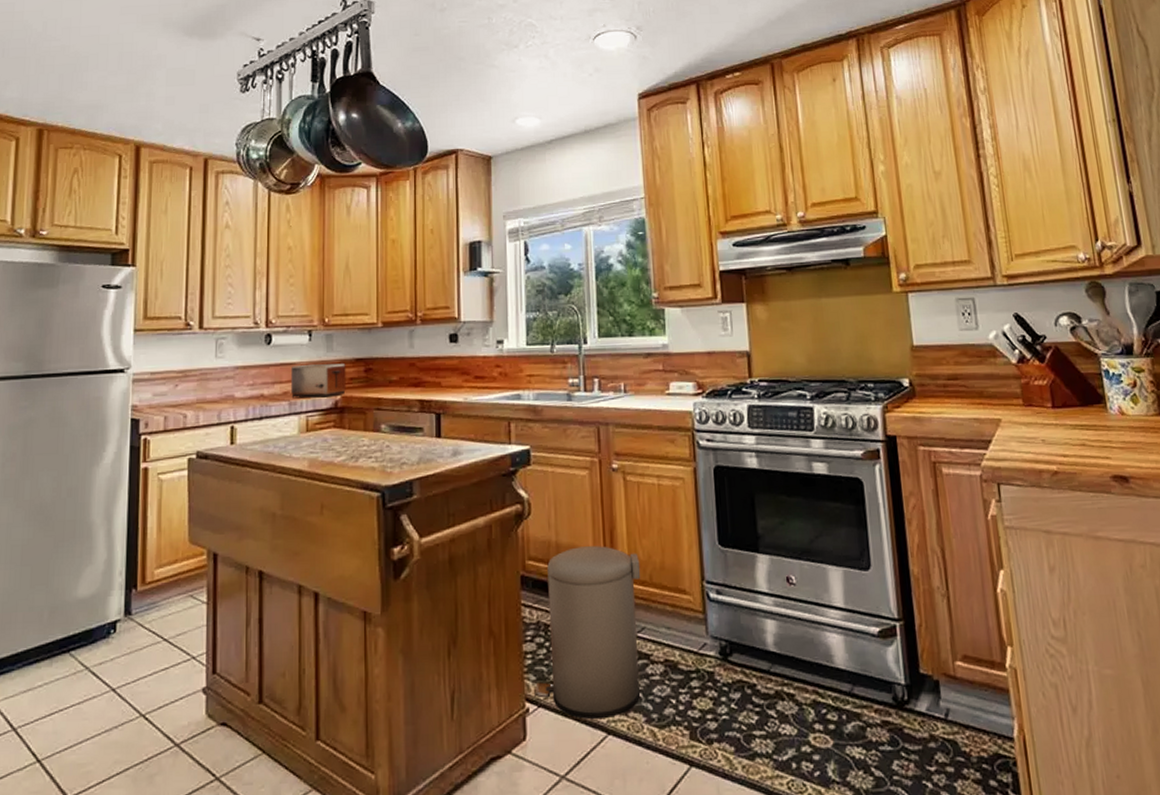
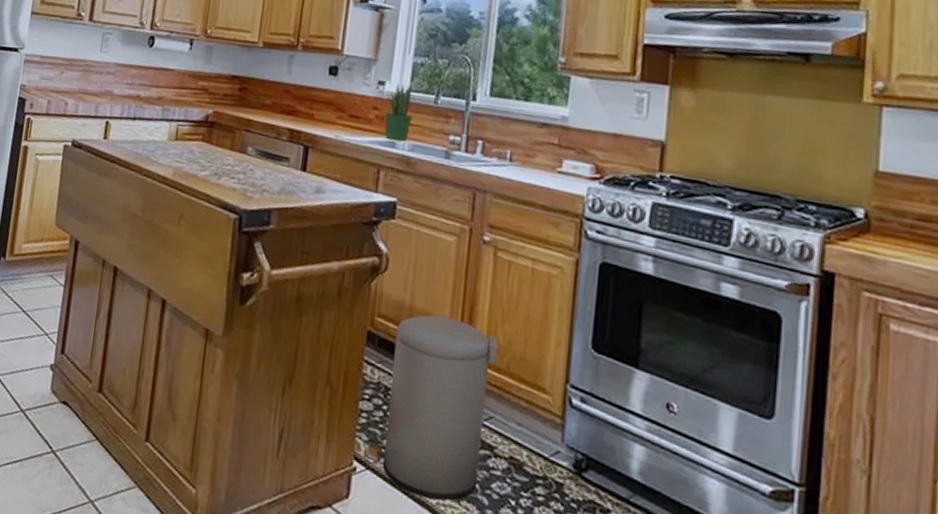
toaster: present [290,363,346,399] -> none [165,72,222,110]
planter: none [507,339,533,394] -> present [384,83,413,142]

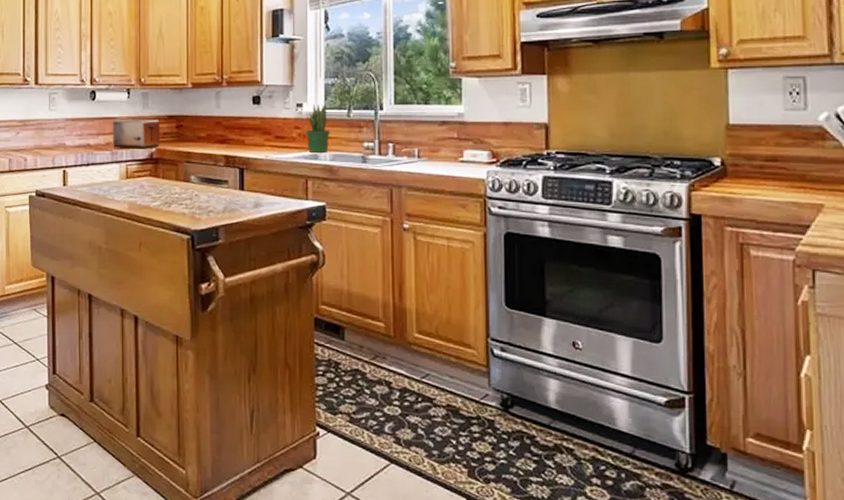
toaster: none [165,72,222,110] -> present [112,119,160,149]
pedal bin: present [365,315,499,501] -> none [326,297,427,449]

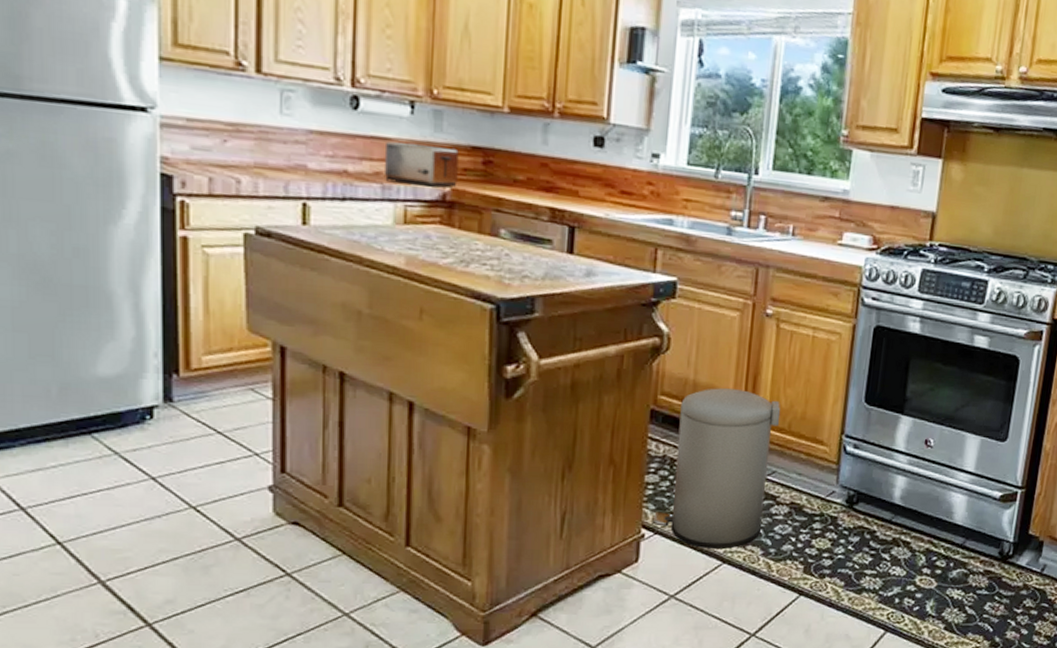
planter: present [305,103,330,154] -> none [660,156,691,219]
pedal bin: none [326,297,427,449] -> present [653,388,781,549]

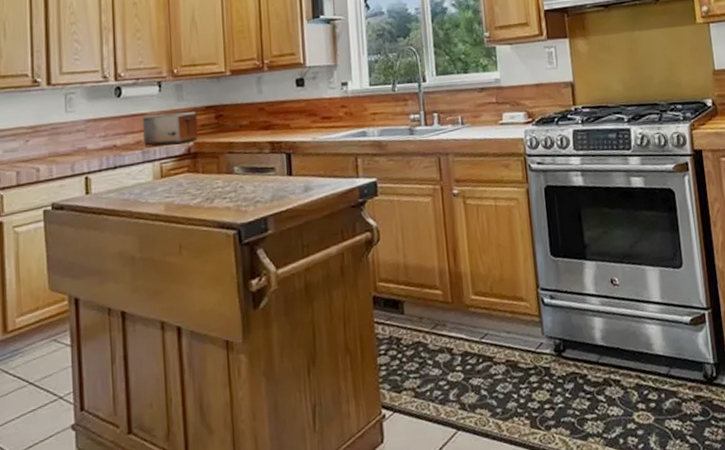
pedal bin: present [653,388,781,549] -> none [390,264,486,419]

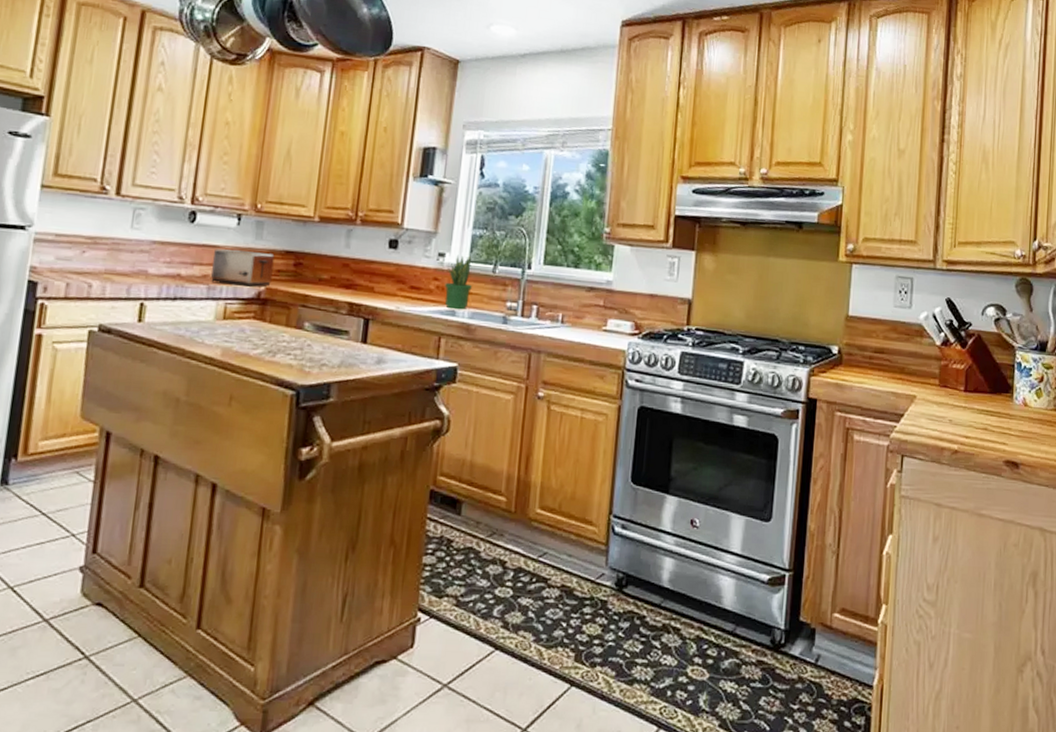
planter: none [352,80,377,131] -> present [445,254,472,310]

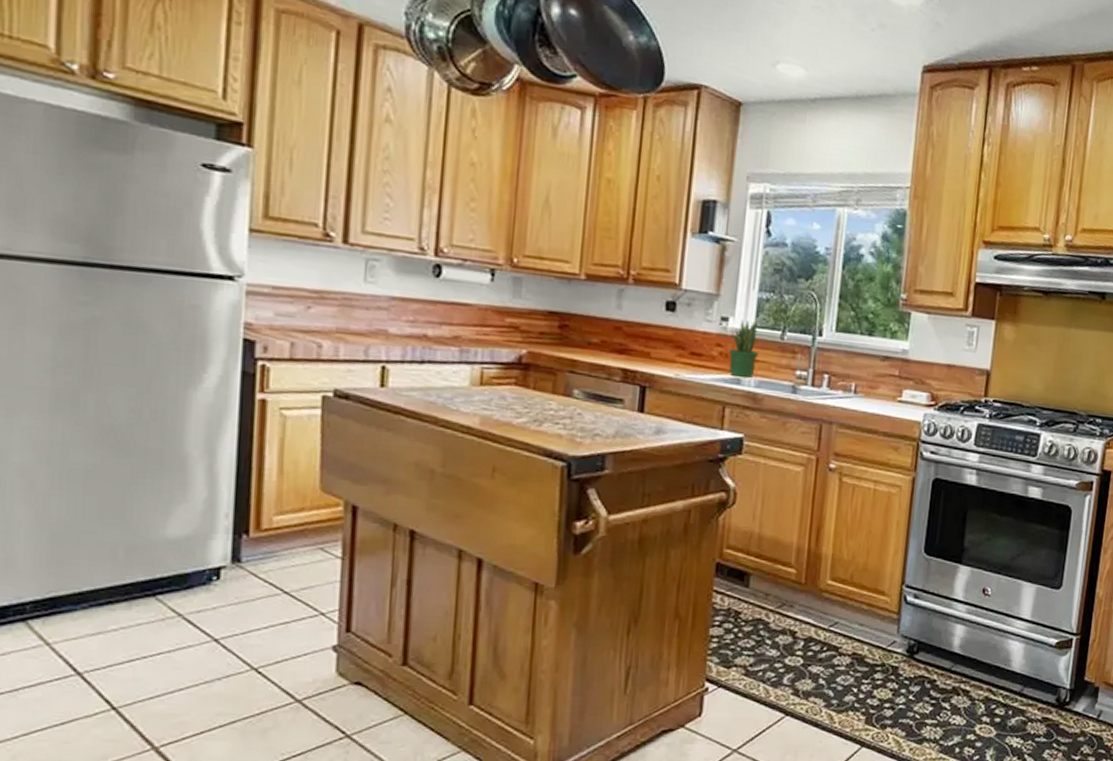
toaster: present [211,249,275,287] -> none [463,307,536,351]

